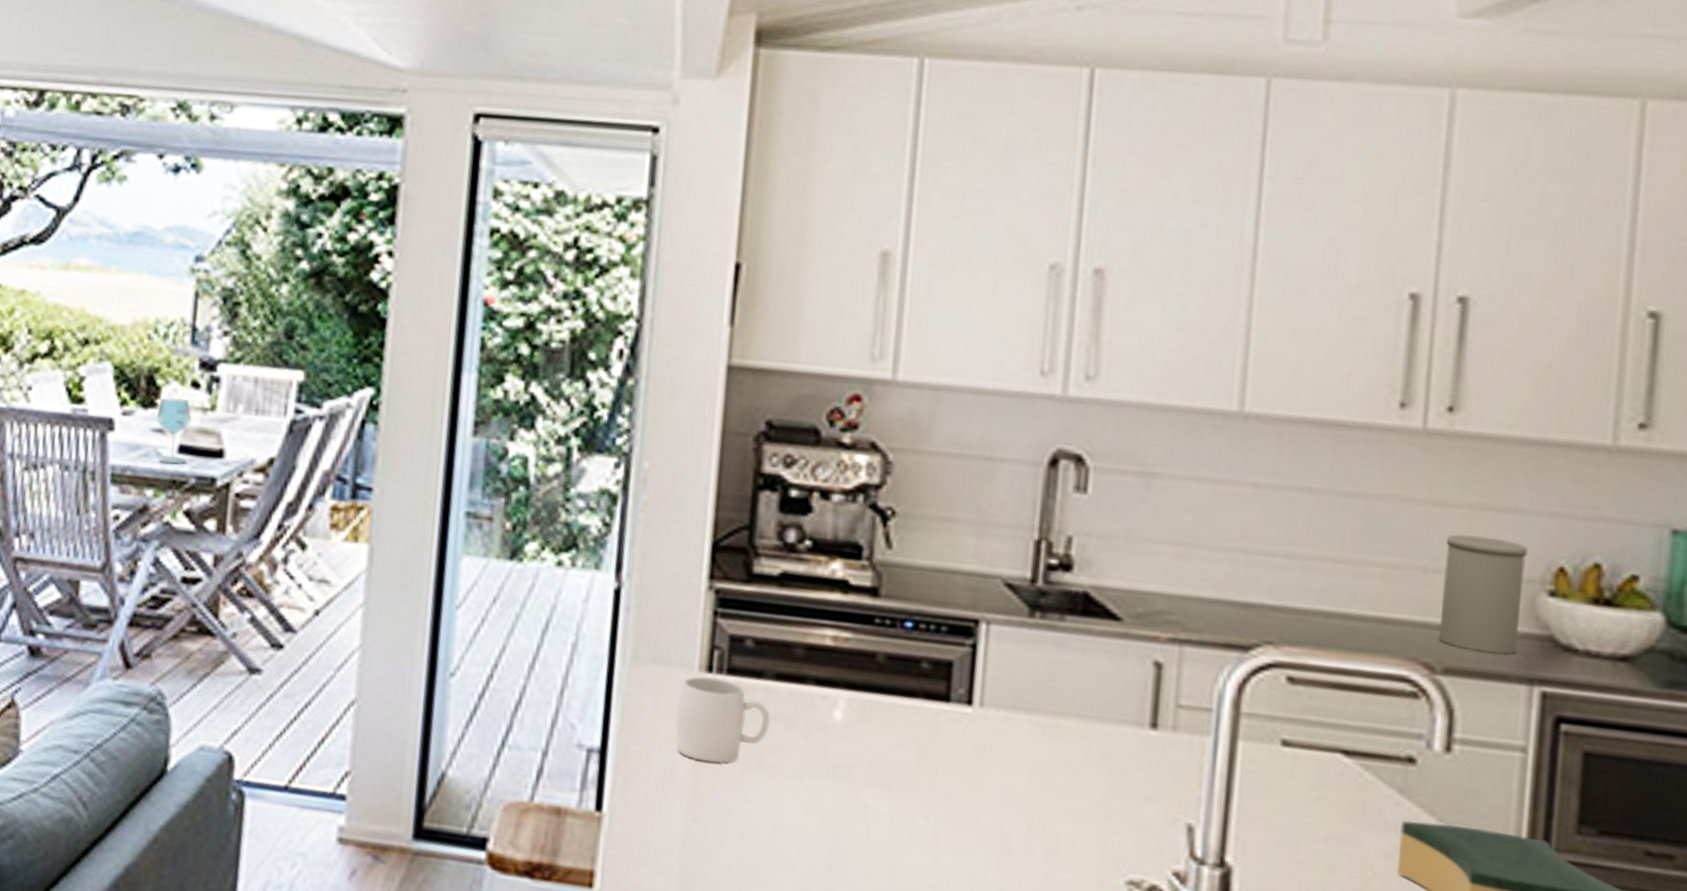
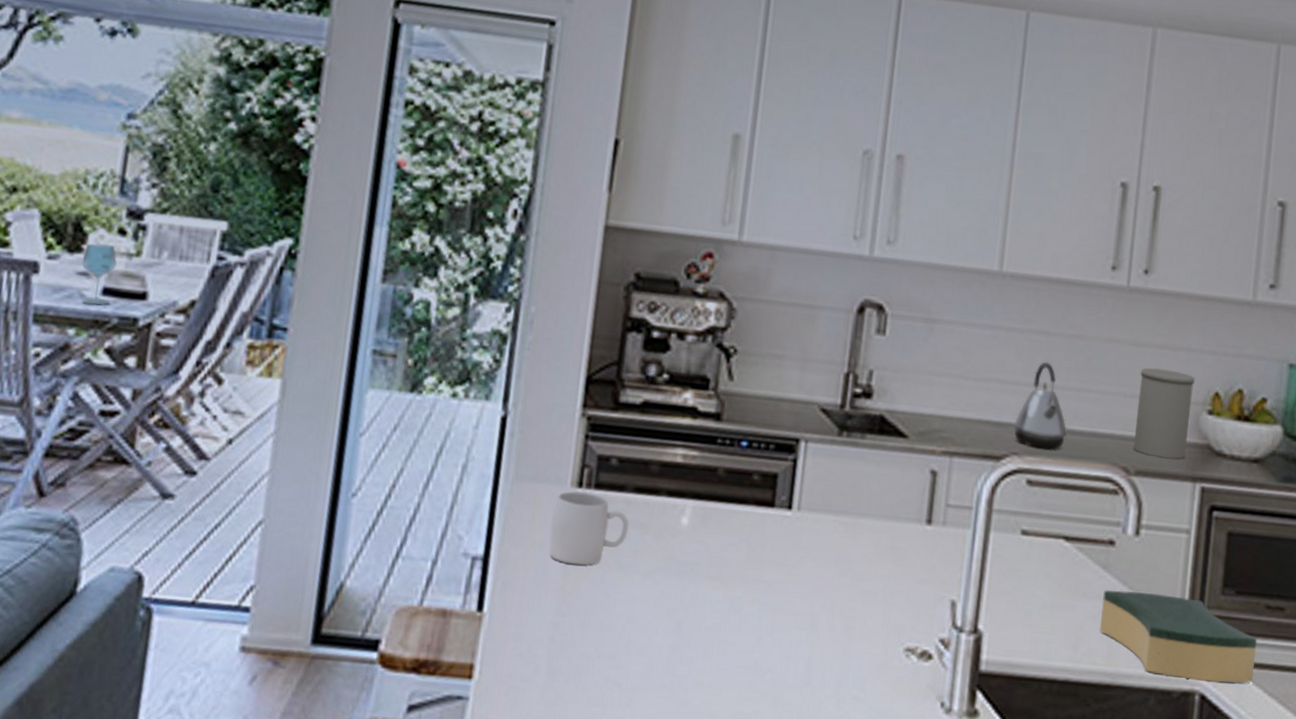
kettle: none [1265,526,1343,638] -> present [1013,362,1068,449]

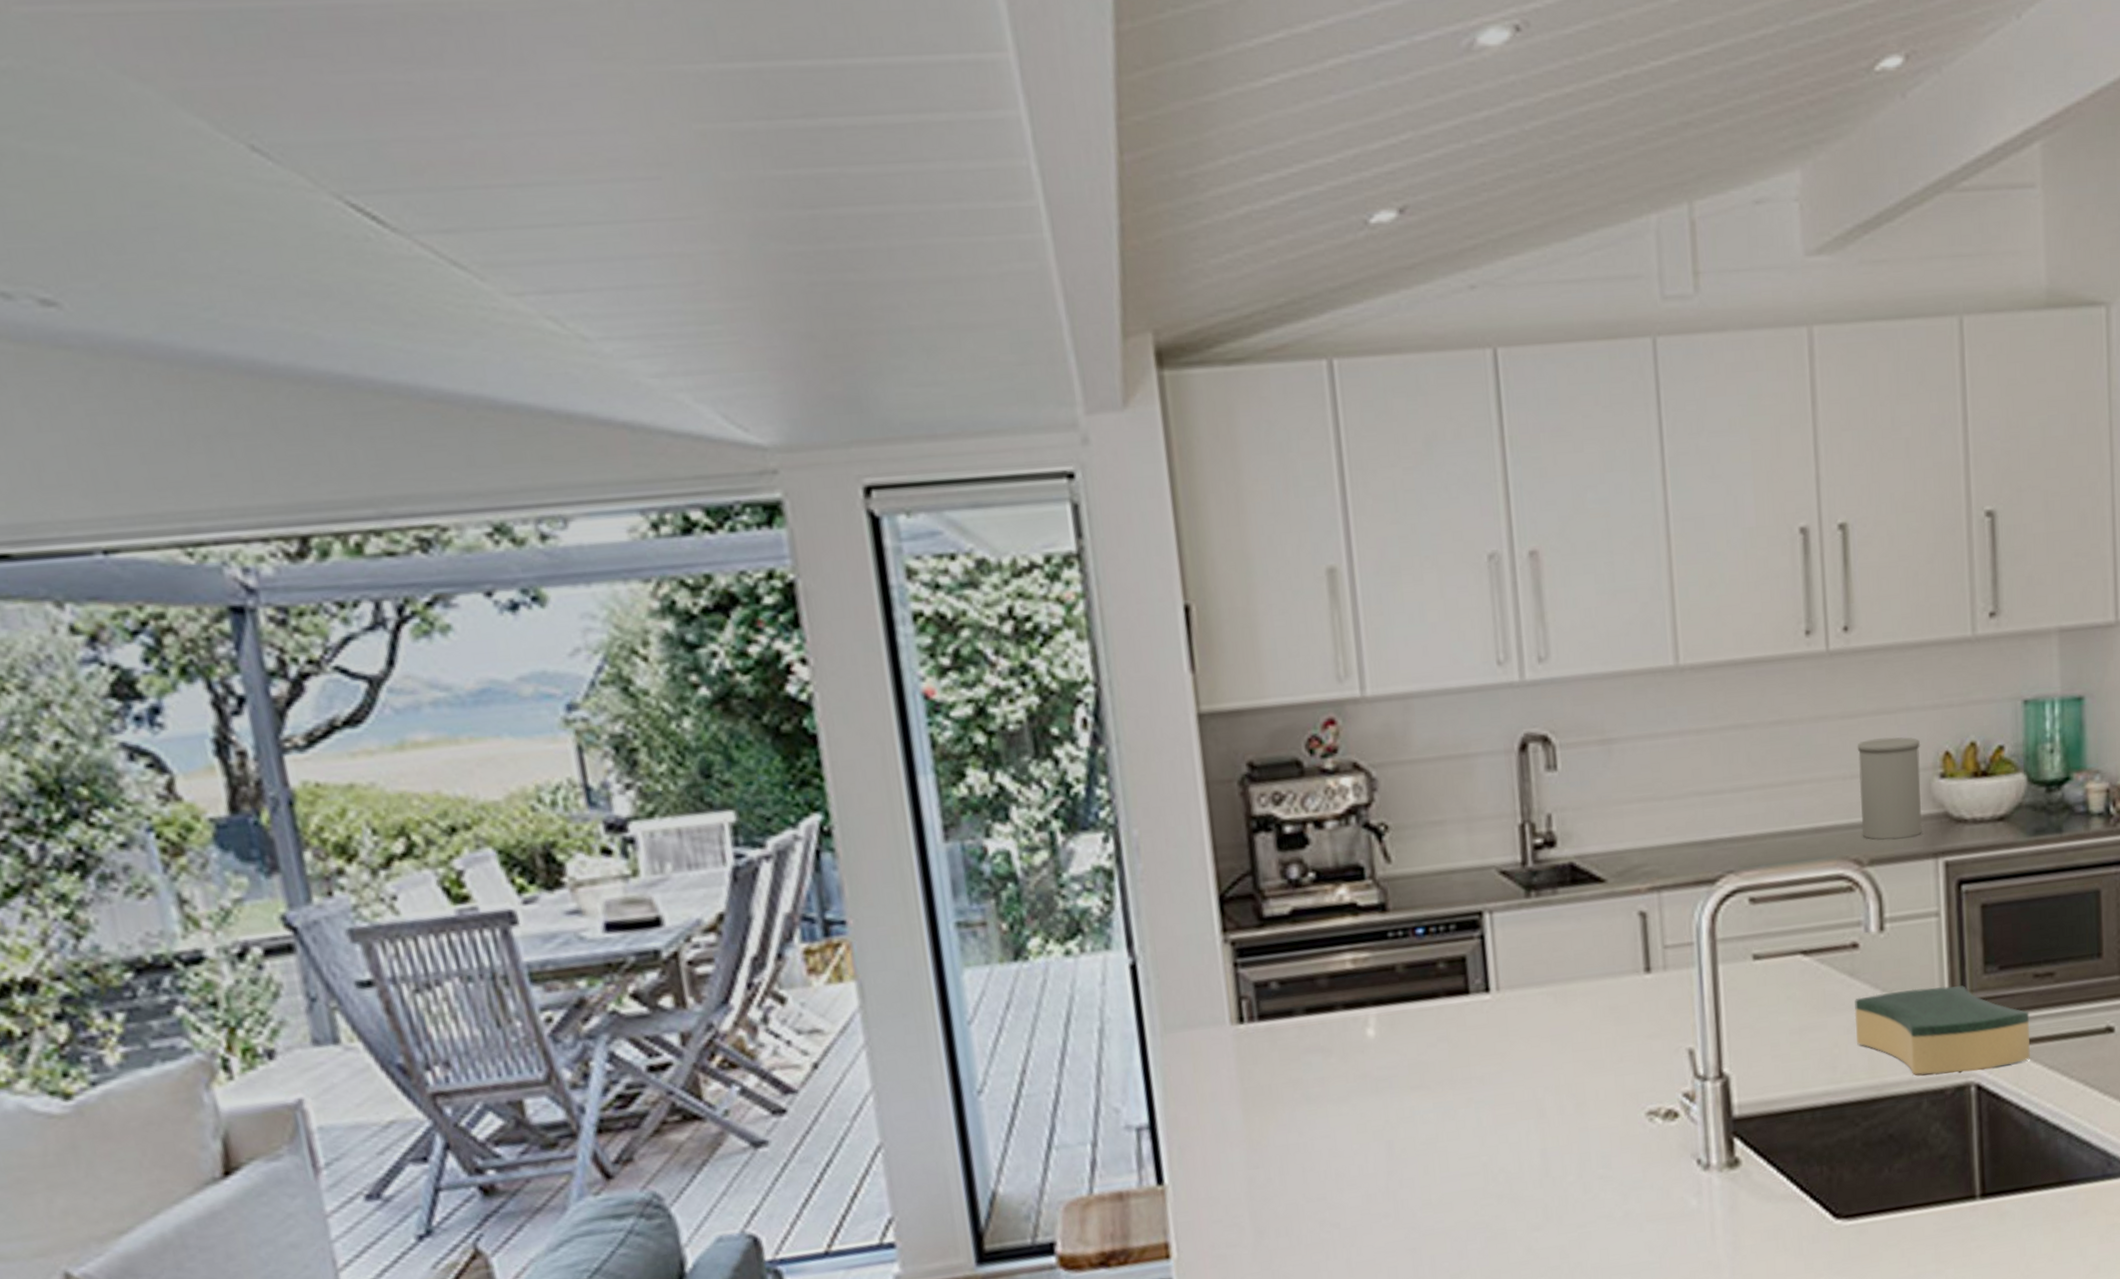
wine glass: present [81,243,117,306] -> none [566,870,619,949]
mug: present [549,491,629,565] -> none [1215,1026,1309,1111]
kettle: present [1013,362,1068,449] -> none [1723,759,1786,861]

